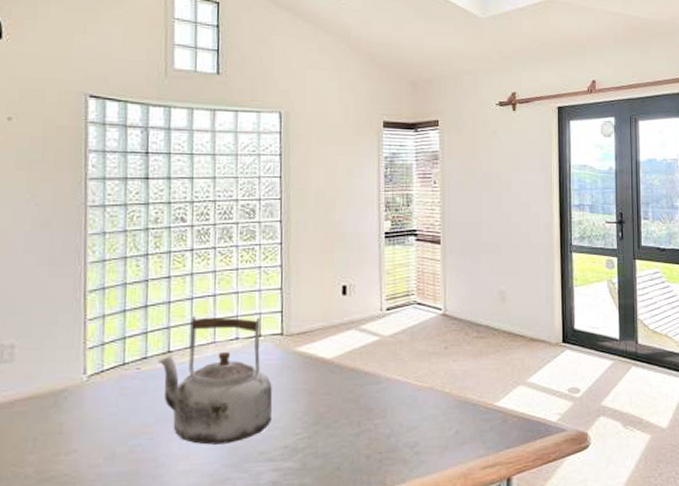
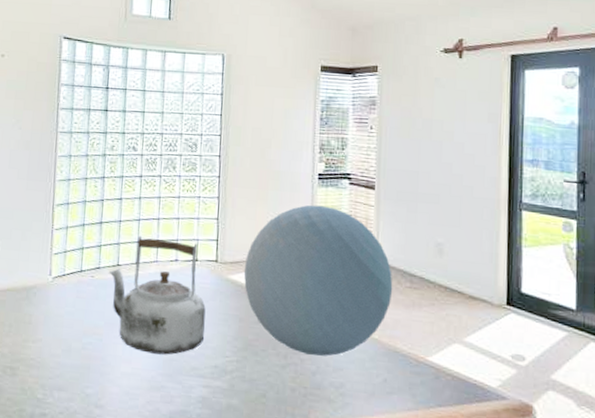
decorative orb: none [311,264,461,418] -> present [243,204,393,356]

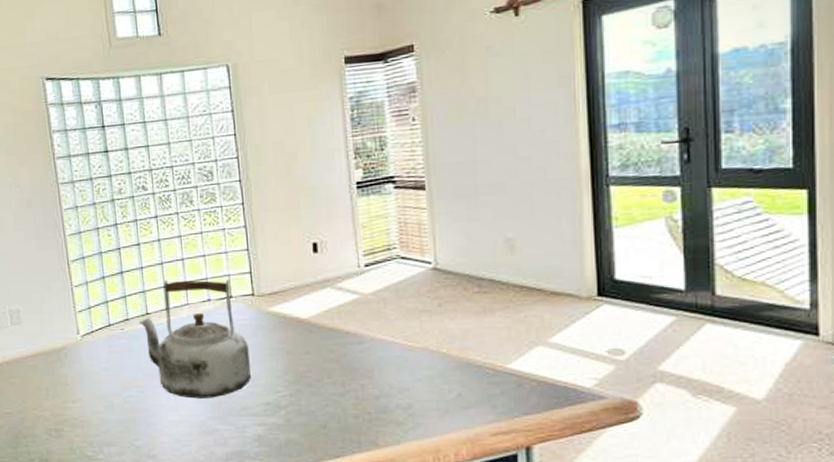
decorative orb: present [243,204,393,356] -> none [284,217,459,379]

